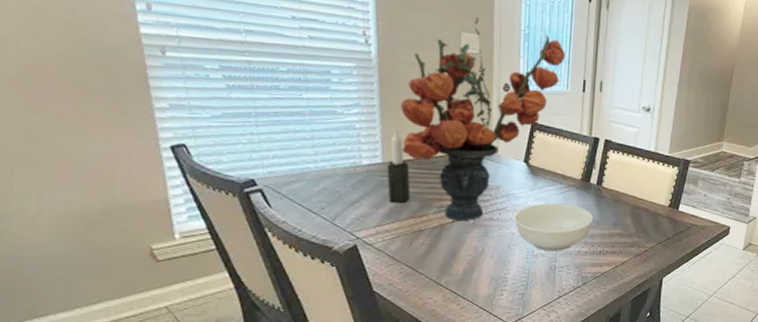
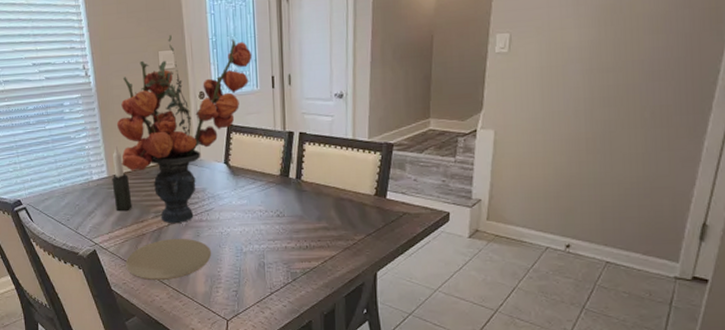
plate: none [394,236,499,282] -> present [125,238,211,281]
bowl: present [514,203,594,251] -> none [221,201,297,248]

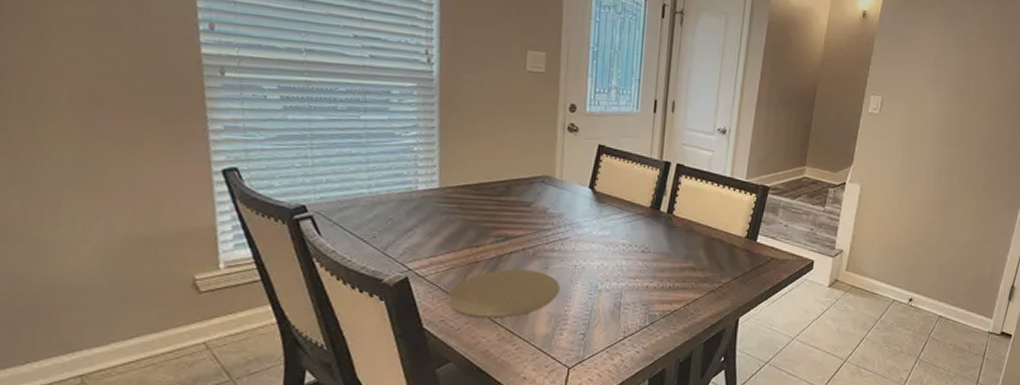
candle: present [112,146,132,211] -> none [443,152,468,231]
bouquet: present [116,35,253,223] -> none [460,35,637,251]

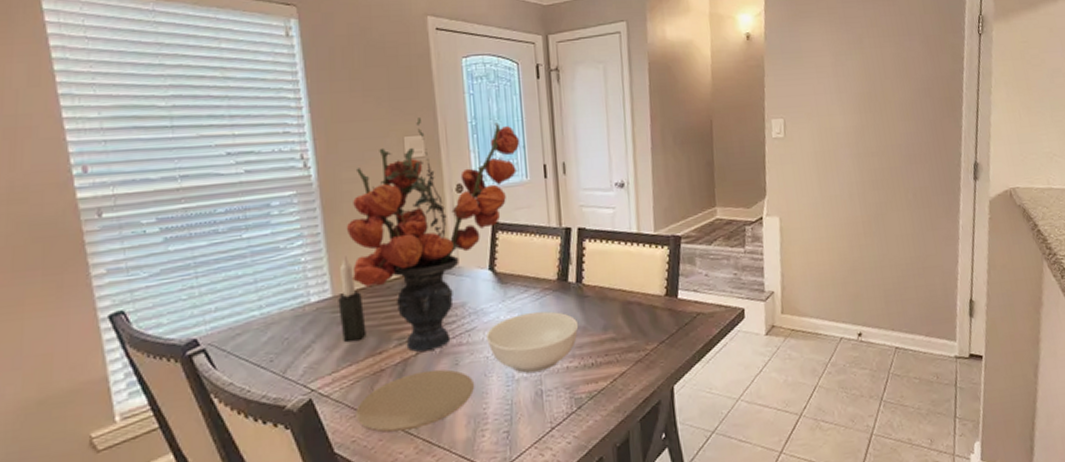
candle: none [443,152,468,231] -> present [338,256,367,342]
bouquet: none [460,35,637,251] -> present [346,118,520,352]
bowl: none [577,233,664,286] -> present [487,311,579,373]

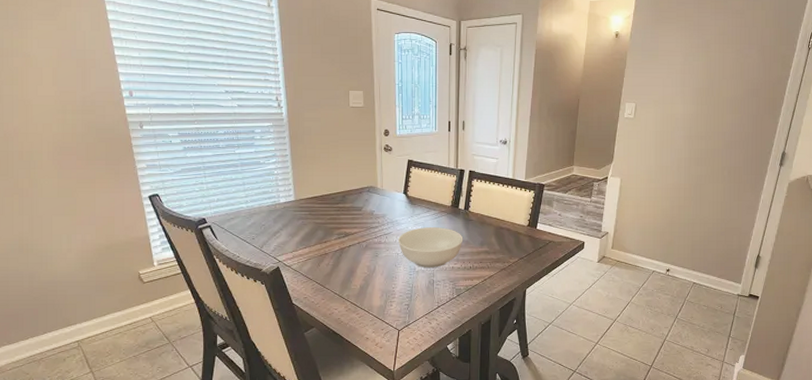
candle: present [338,256,367,342] -> none [298,173,317,232]
bouquet: present [346,118,520,352] -> none [306,77,433,244]
plate: present [356,369,474,433] -> none [307,257,387,296]

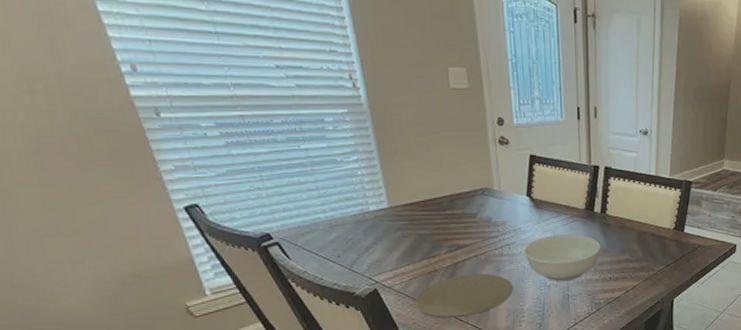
plate: none [307,257,387,296] -> present [415,273,513,319]

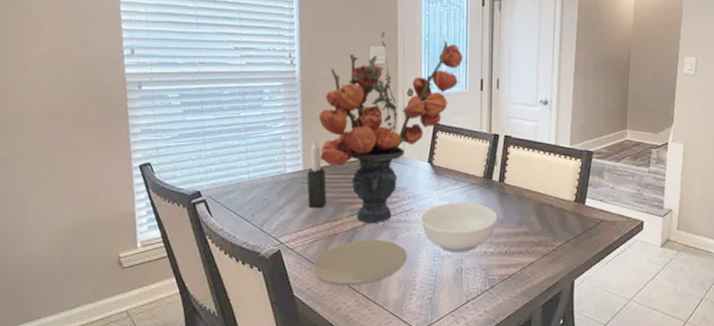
candle: none [394,173,421,245] -> present [307,138,327,207]
bouquet: none [397,50,557,258] -> present [318,31,463,223]

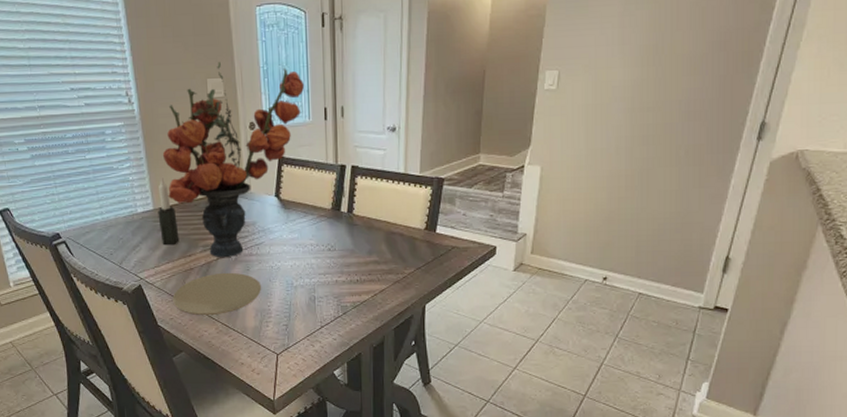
bowl: present [421,203,498,252] -> none [272,234,348,282]

